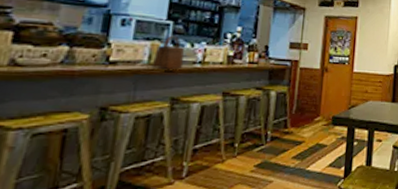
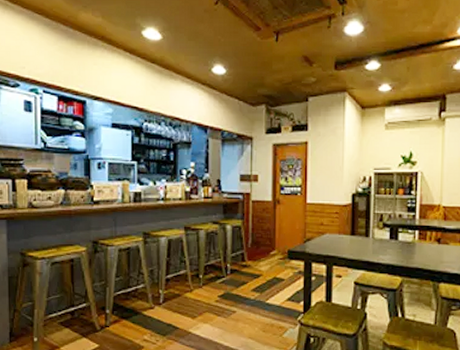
handbag: present [151,35,186,70] -> none [125,175,150,207]

